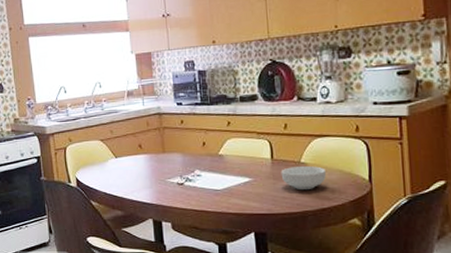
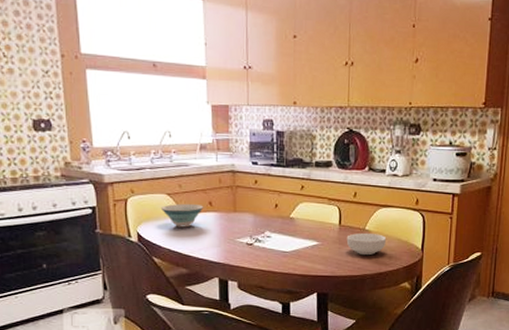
bowl: none [96,147,134,171] -> present [161,203,204,228]

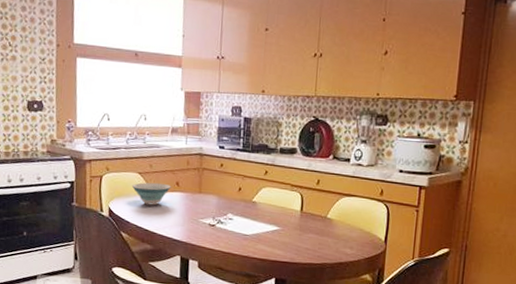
cereal bowl: present [346,232,387,256] -> none [307,220,349,244]

